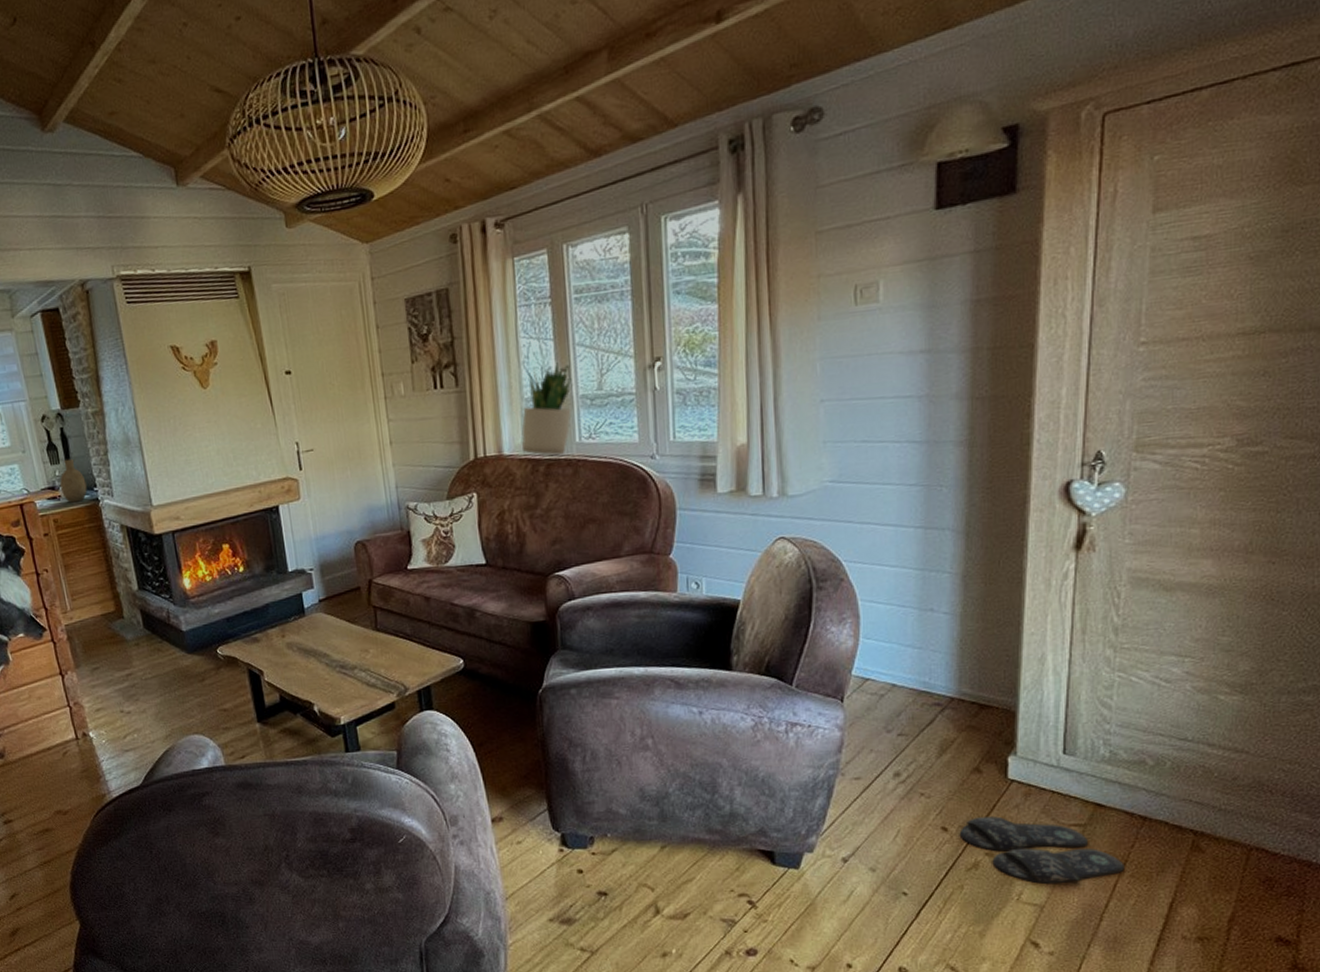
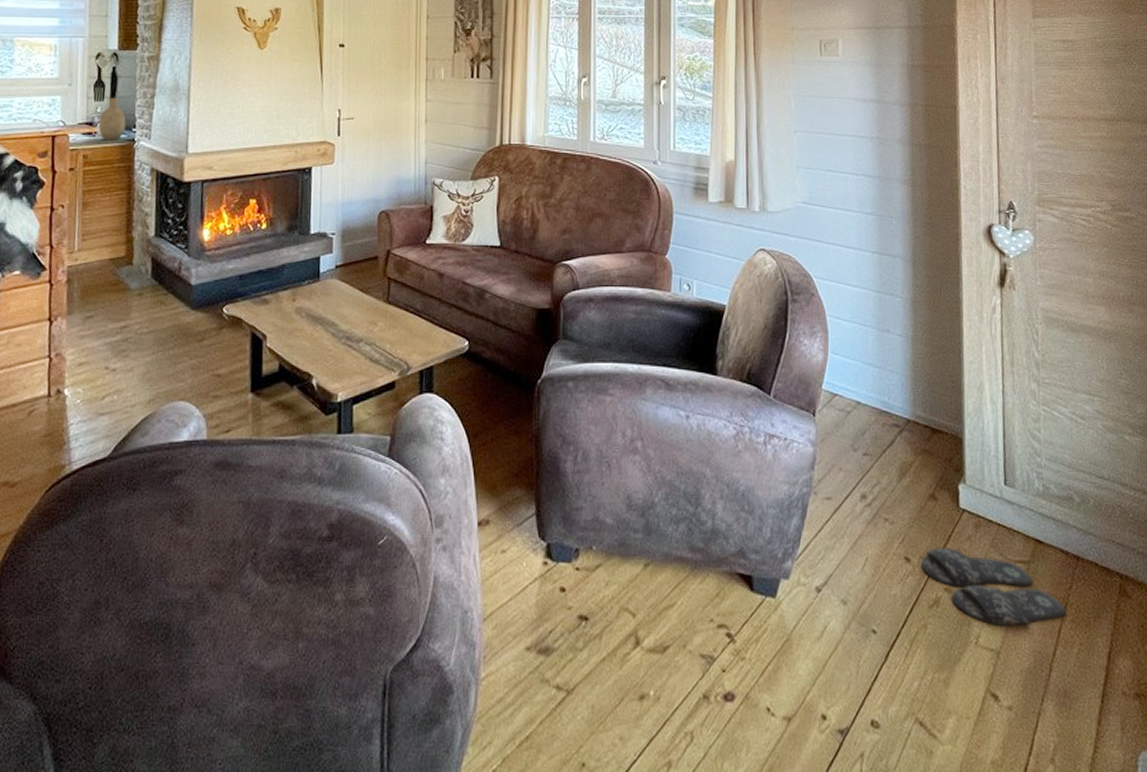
planter: present [521,363,574,456] -> none [542,69,592,151]

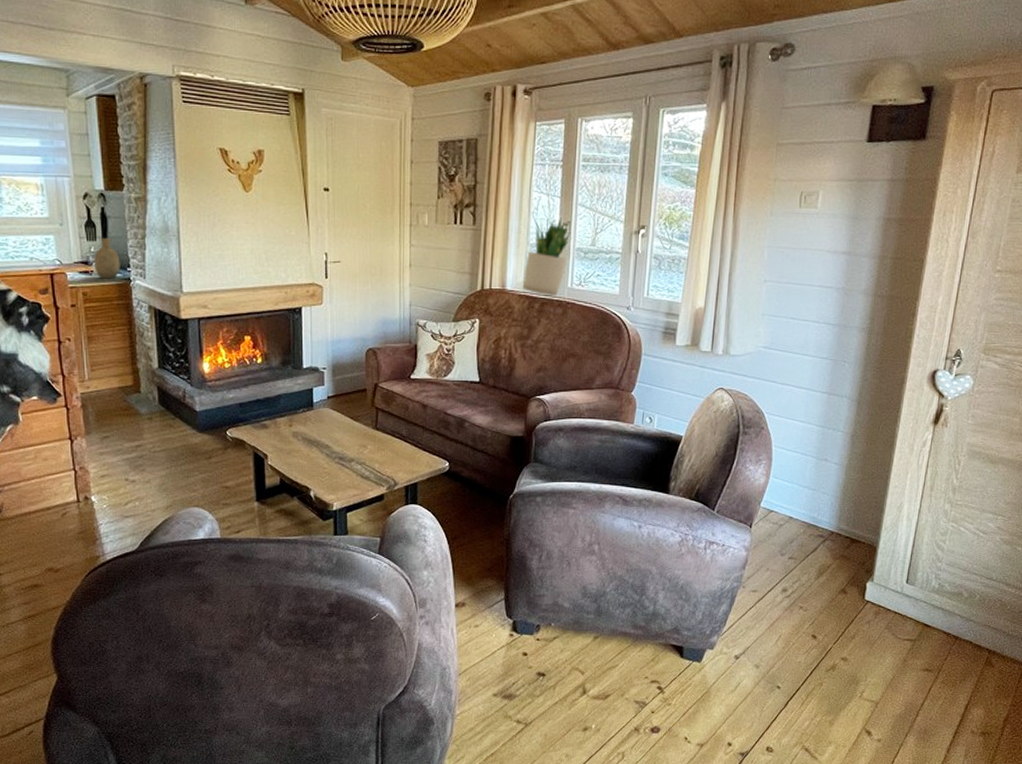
planter: none [542,69,592,151] -> present [522,217,572,297]
slippers: present [921,548,1066,627] -> none [825,629,939,686]

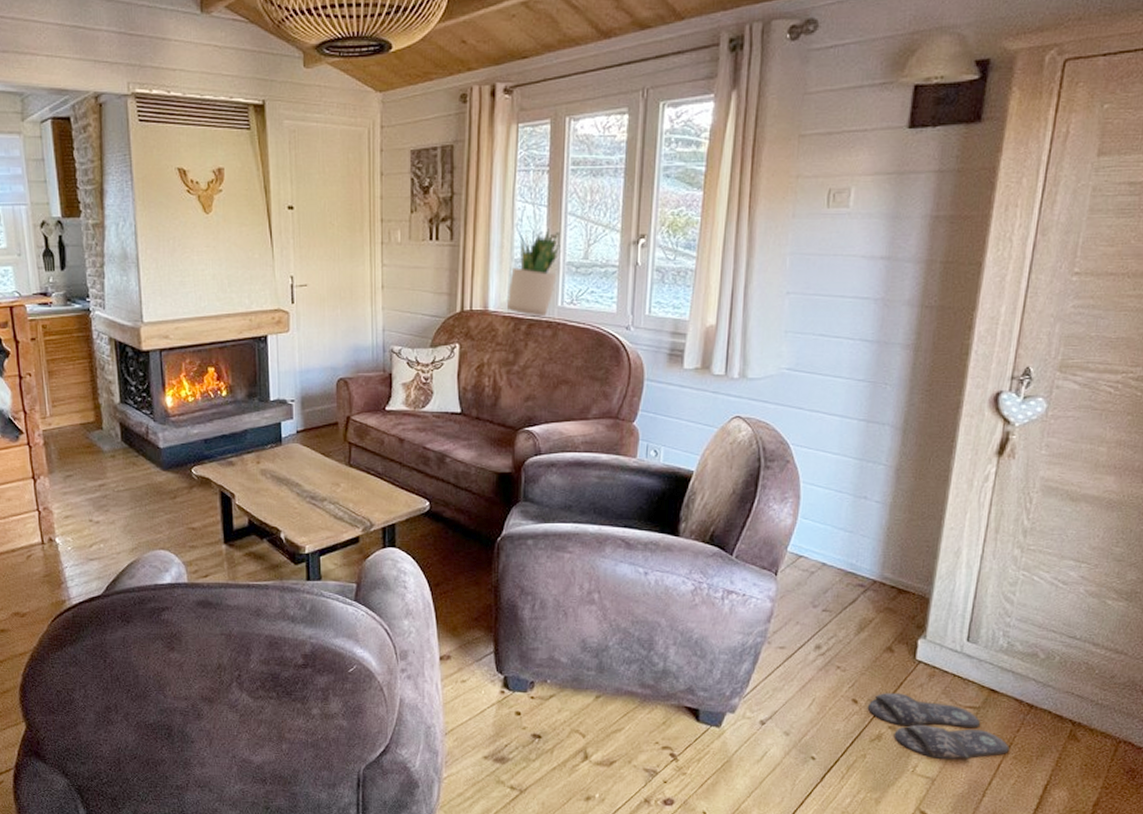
decorative vase: present [94,237,120,279] -> none [53,267,80,310]
slippers: none [825,629,939,686] -> present [868,693,1009,760]

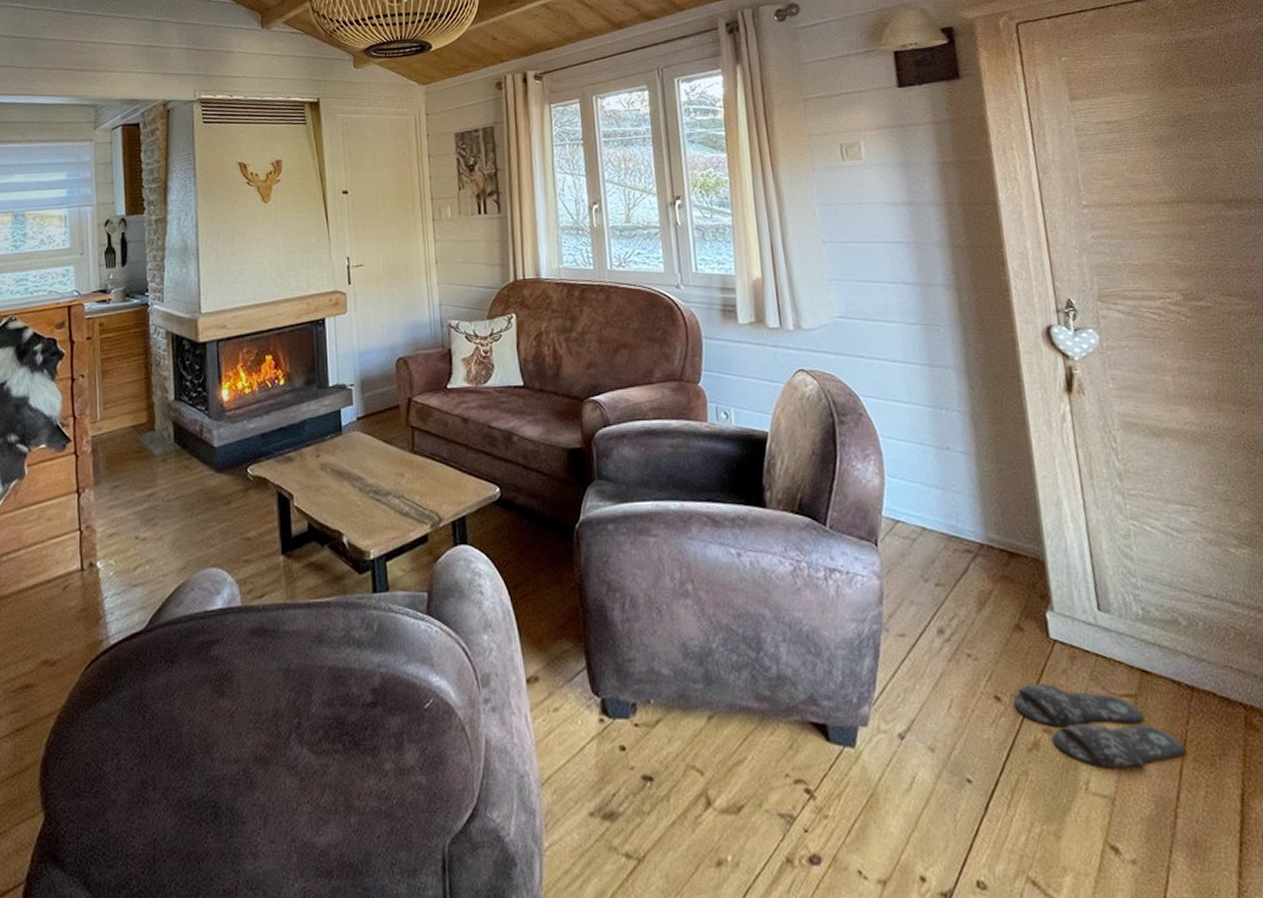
planter: present [506,229,562,317] -> none [557,196,605,281]

